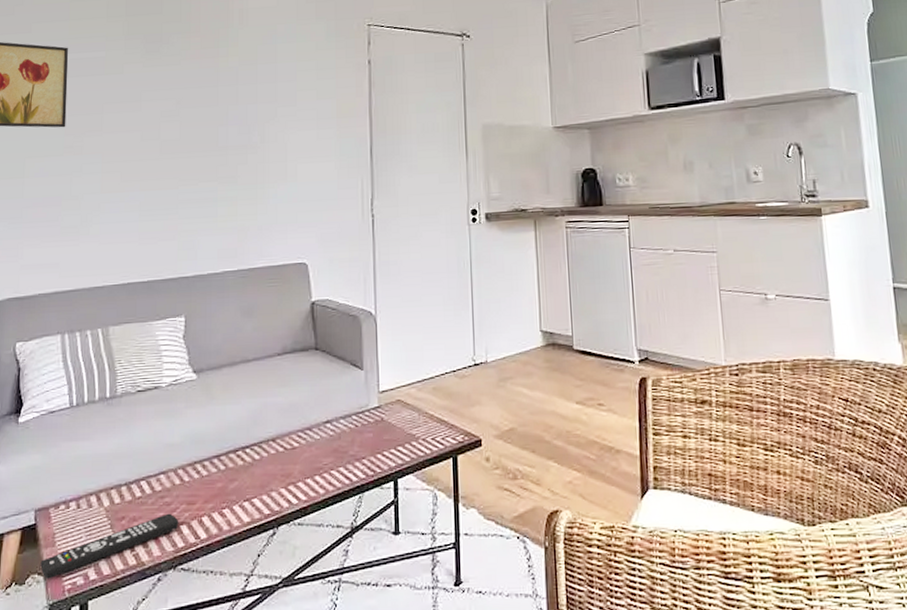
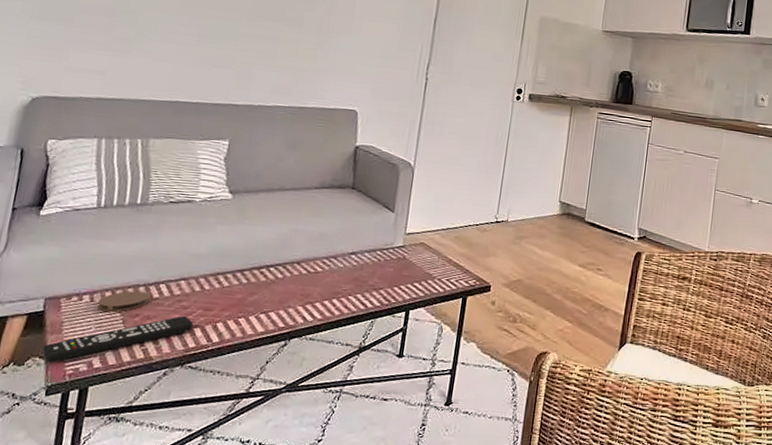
coaster: none [85,491,133,517] -> present [97,291,150,312]

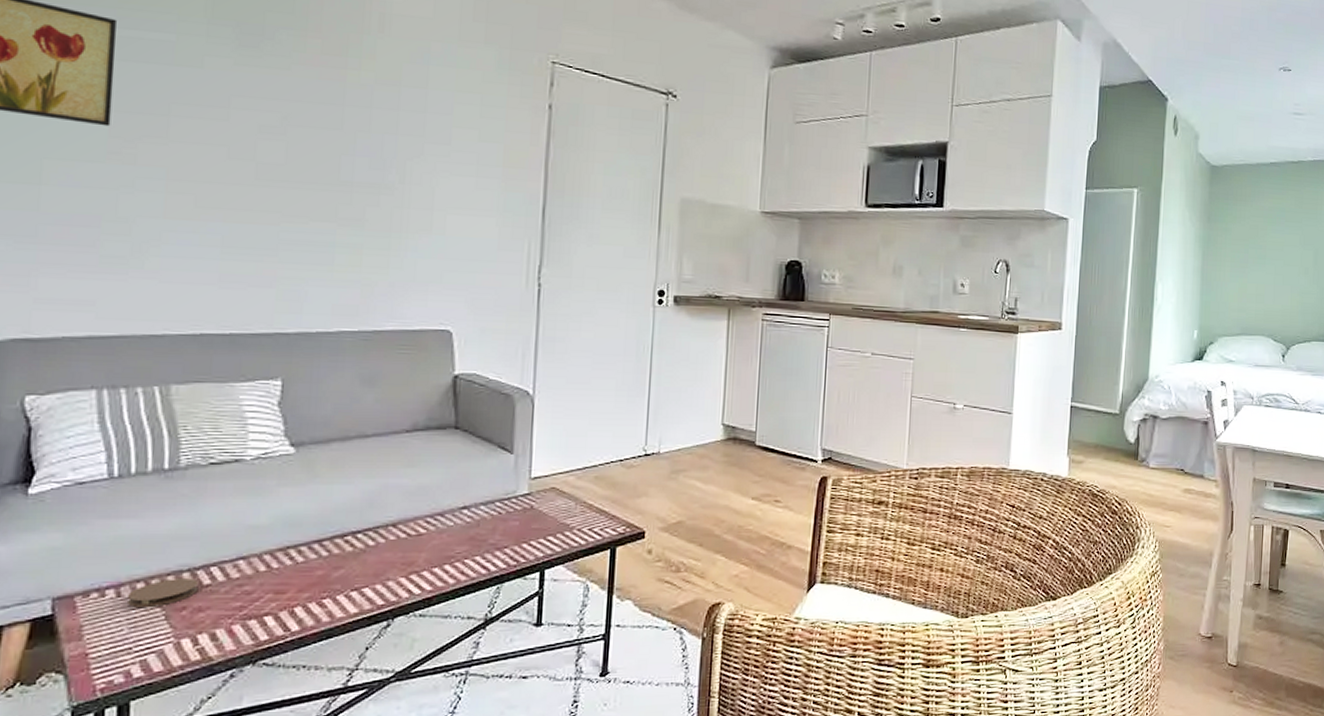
remote control: present [43,316,194,363] -> none [59,603,263,678]

